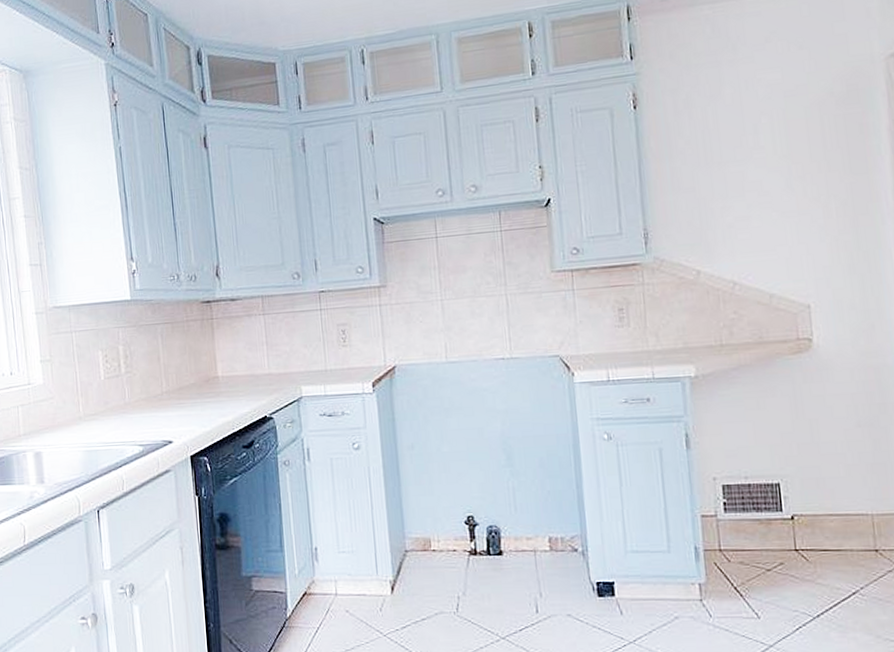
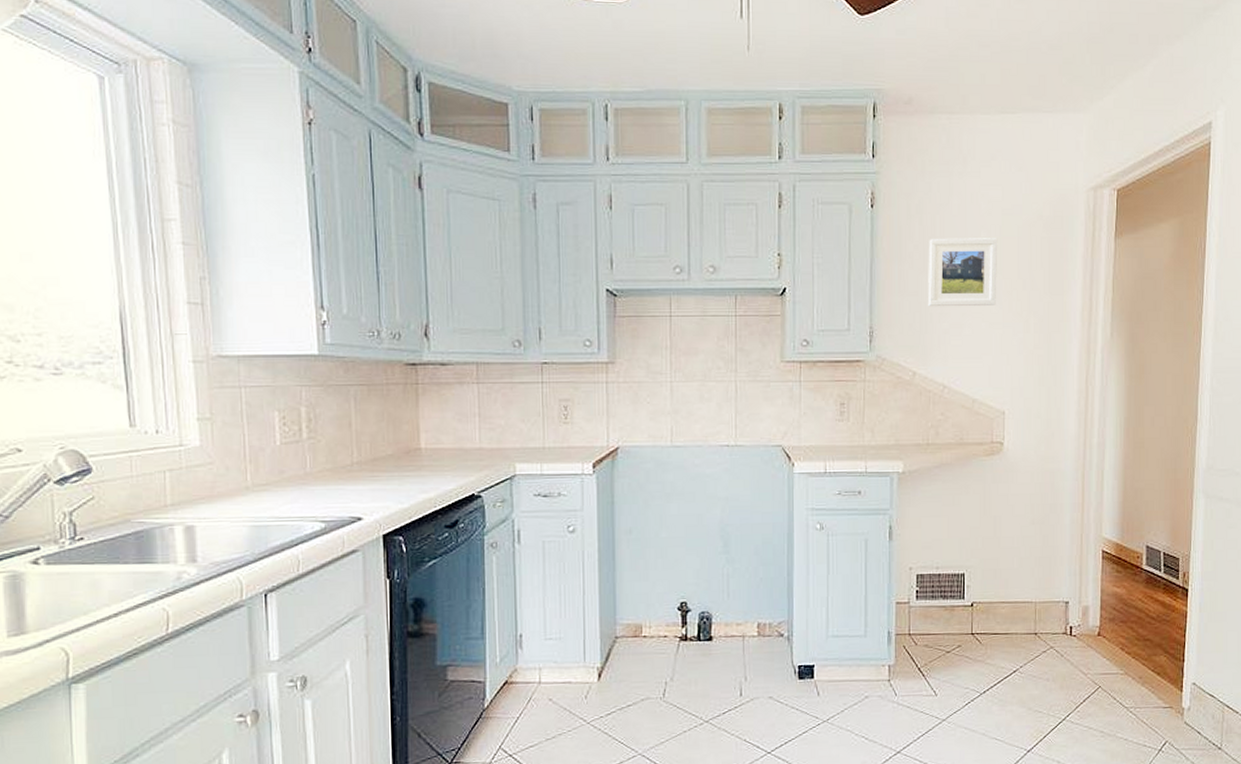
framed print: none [702,122,787,202] -> present [928,238,998,307]

